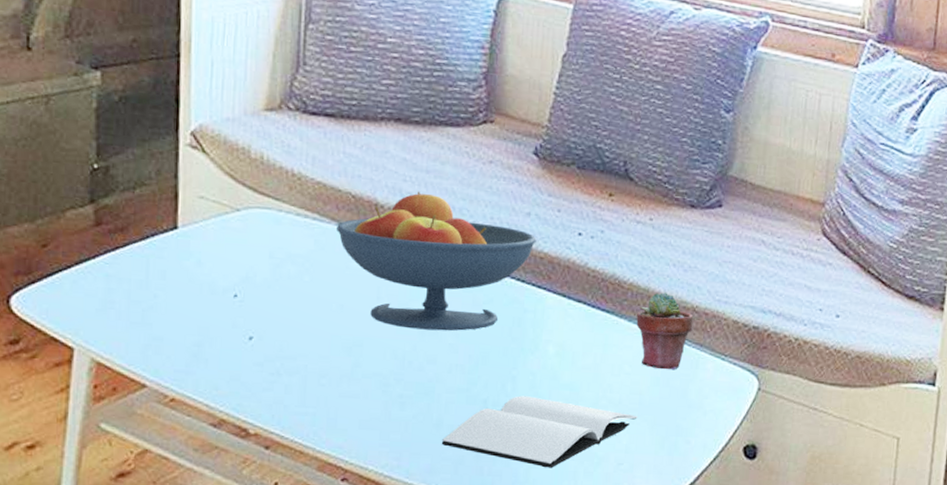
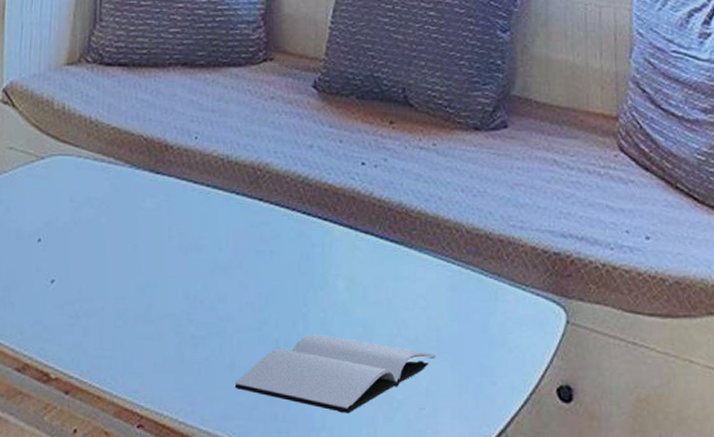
fruit bowl: present [335,191,537,331] -> none [129,130,320,268]
potted succulent: present [636,293,694,370] -> none [427,220,488,303]

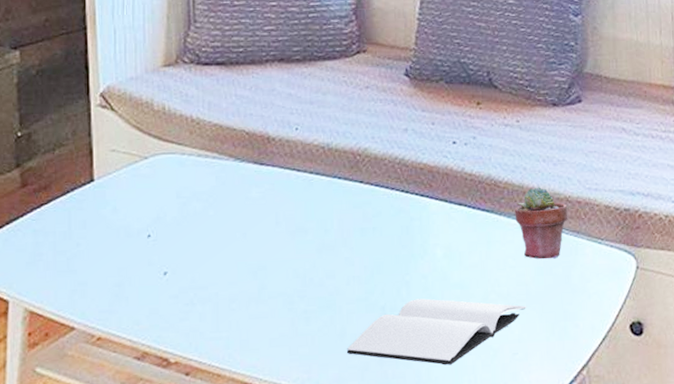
potted succulent: none [427,220,488,303] -> present [515,187,568,260]

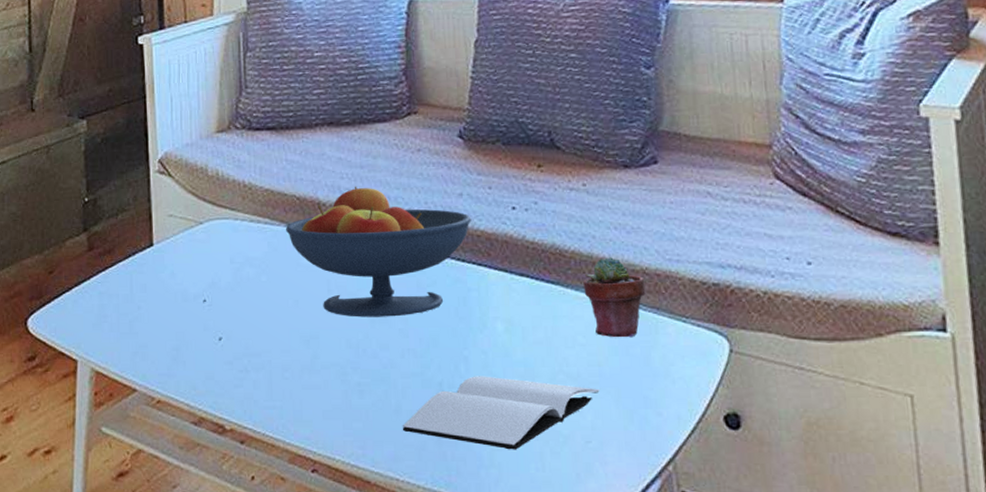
fruit bowl: none [233,121,415,248] -> present [285,186,472,317]

